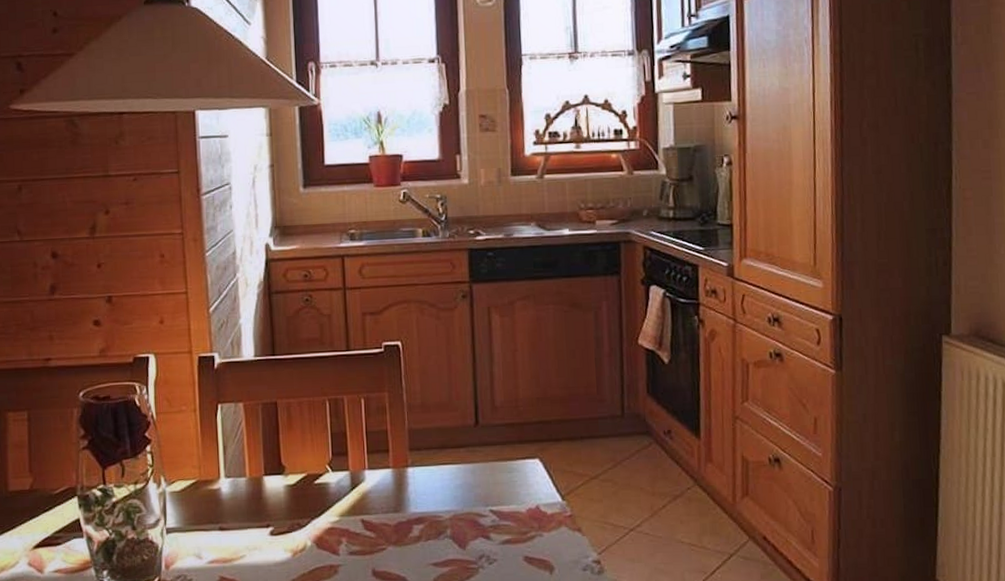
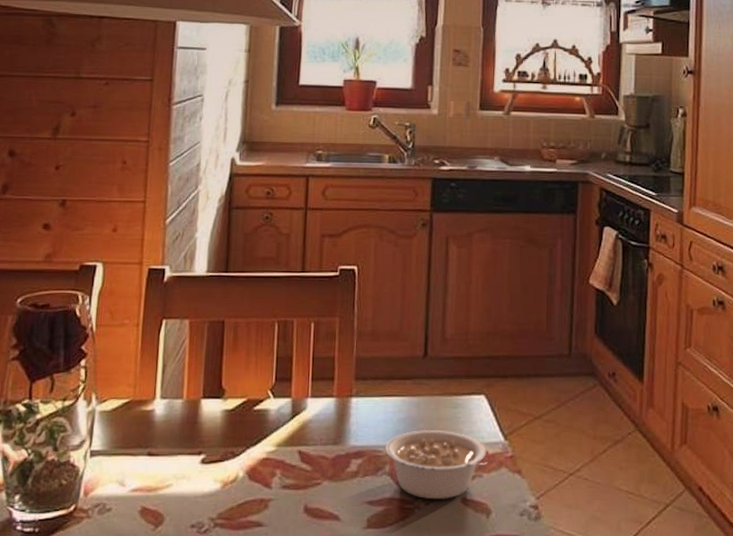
legume: none [444,494,548,559] -> present [384,430,488,499]

